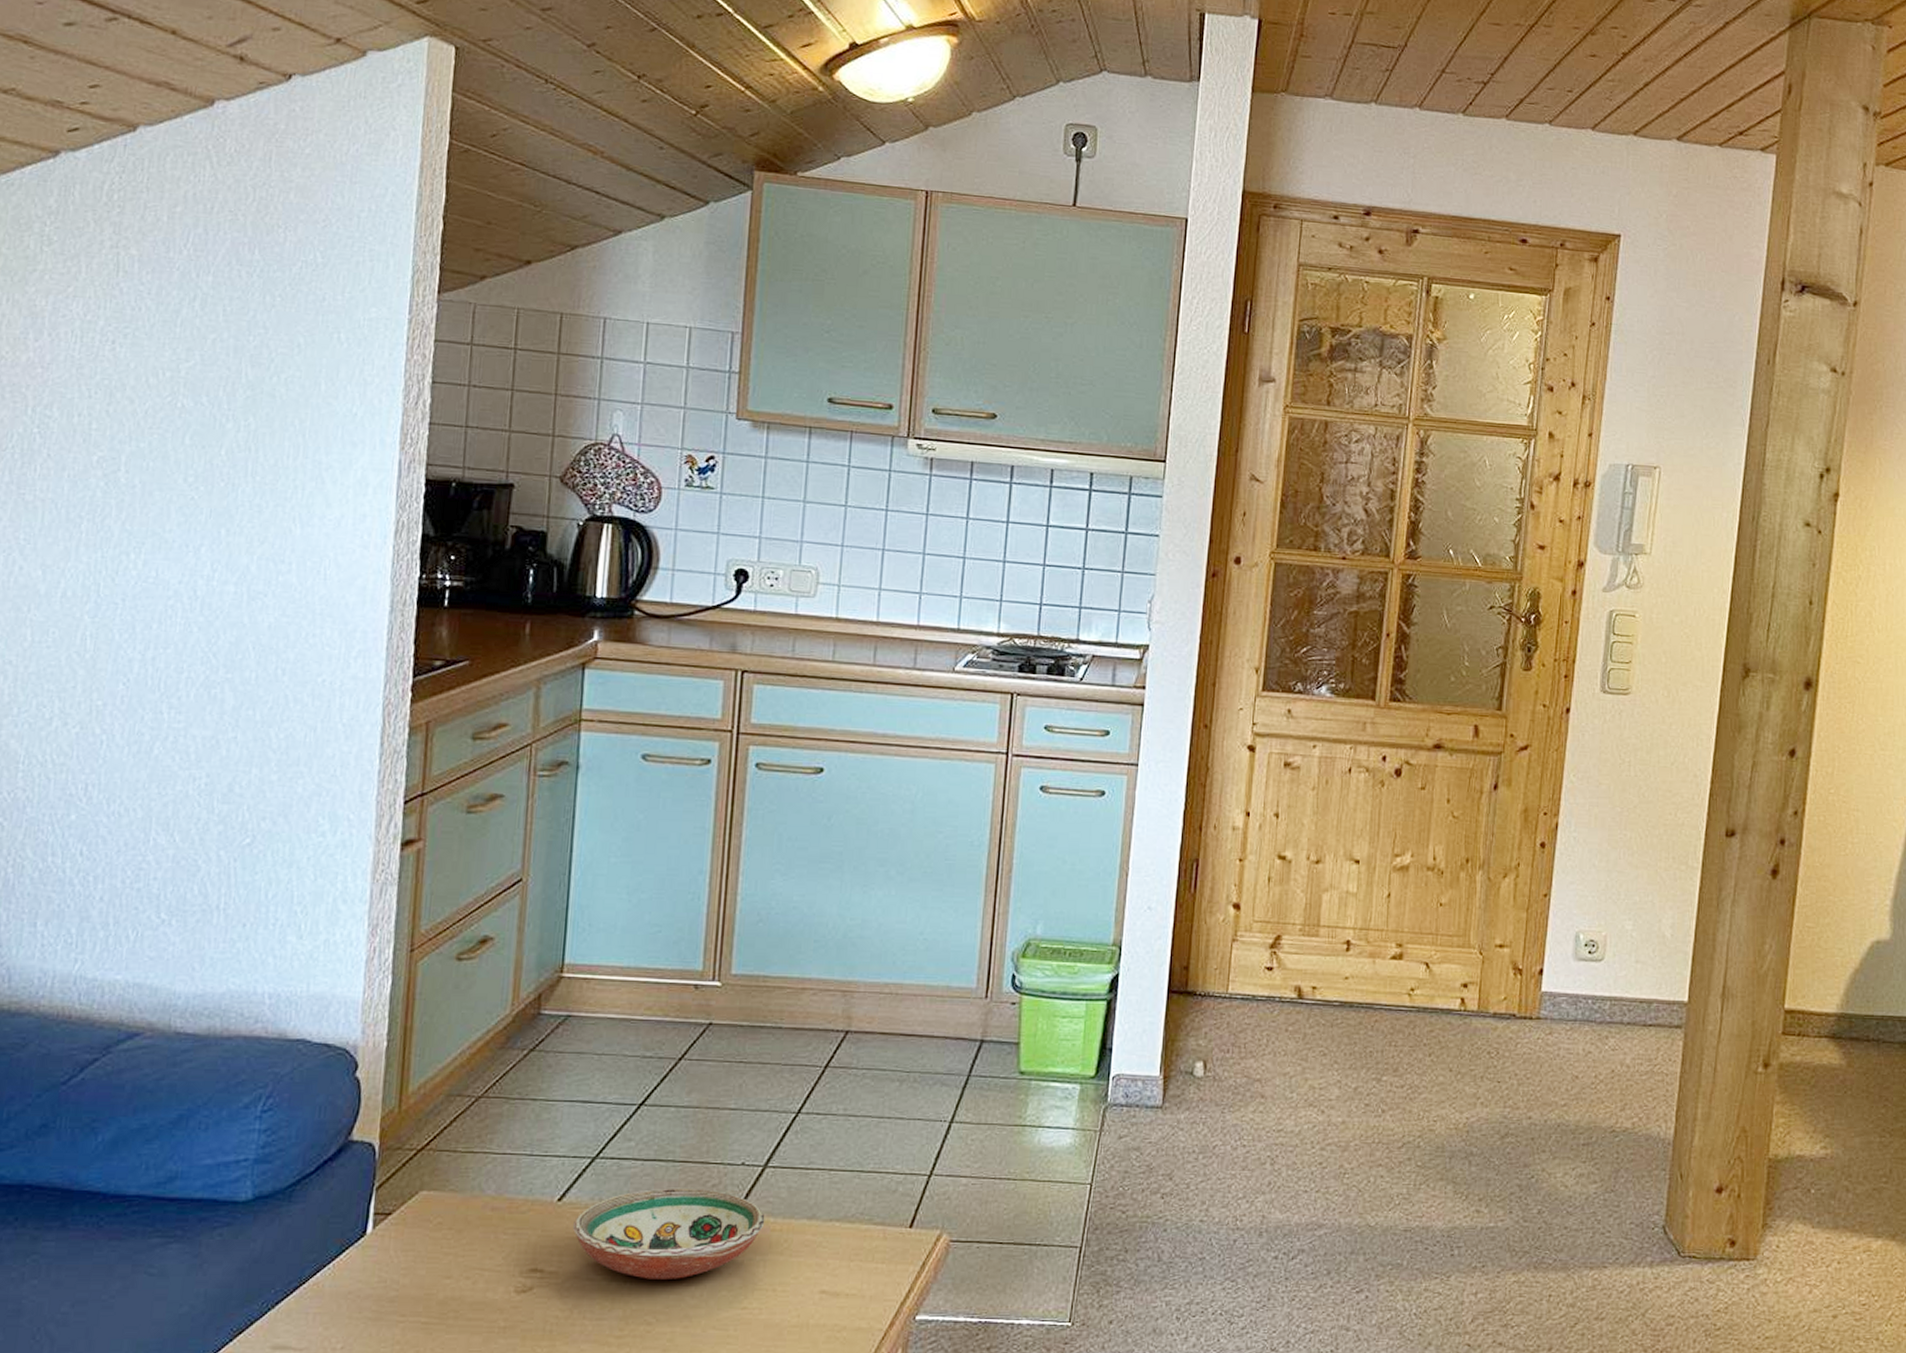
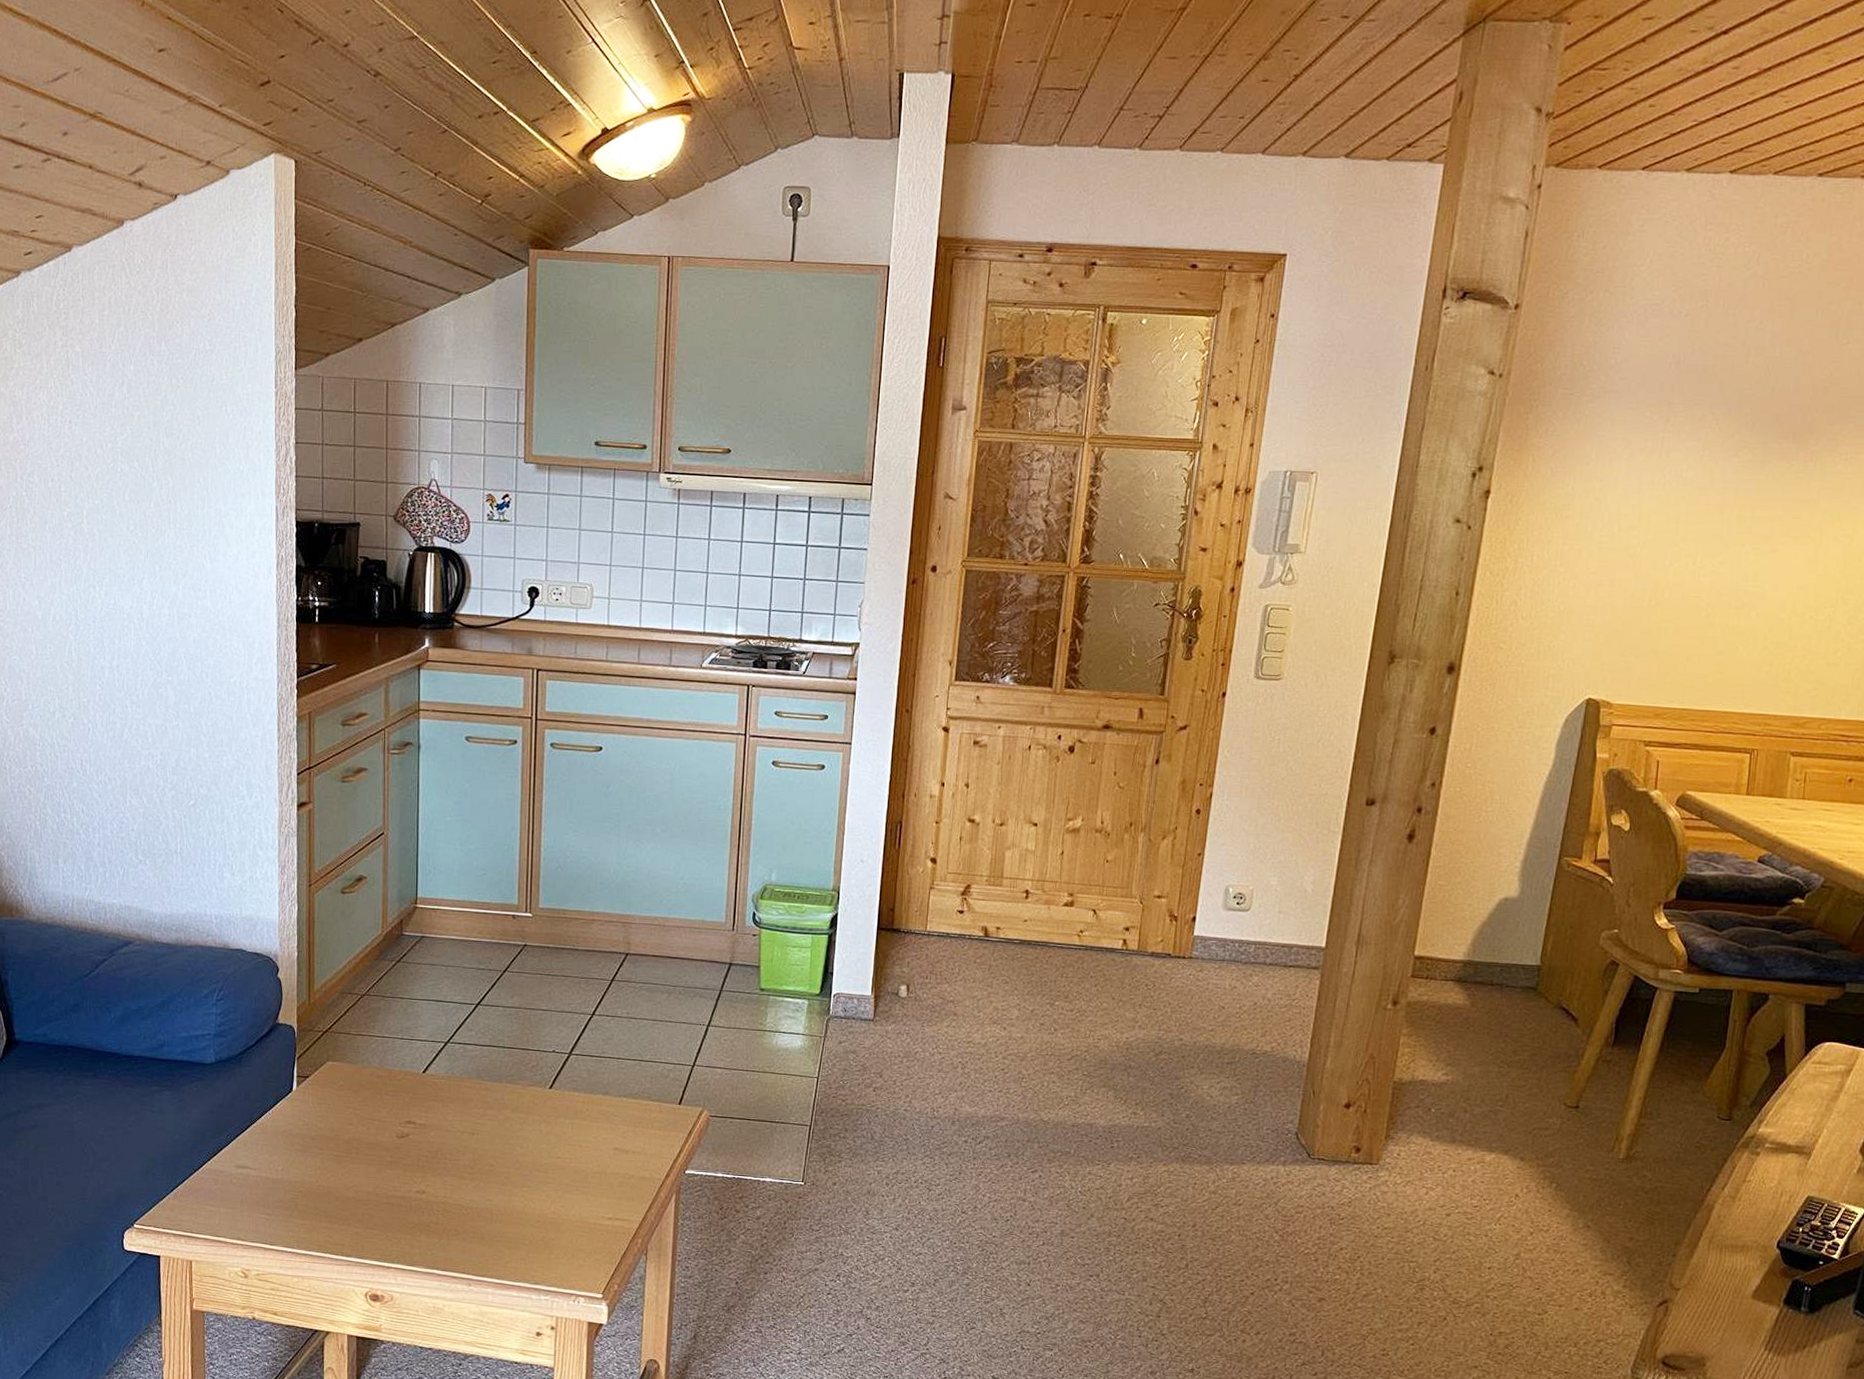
decorative bowl: present [573,1188,765,1279] -> none [435,1066,572,1134]

